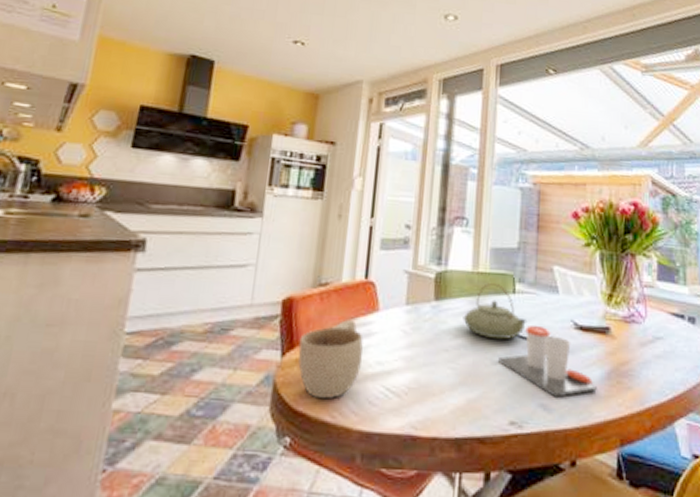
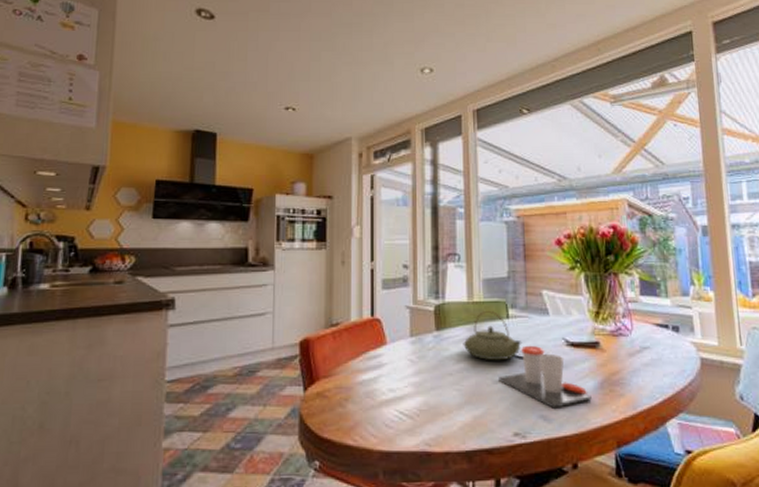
cup: present [298,320,363,399] -> none [318,354,375,426]

